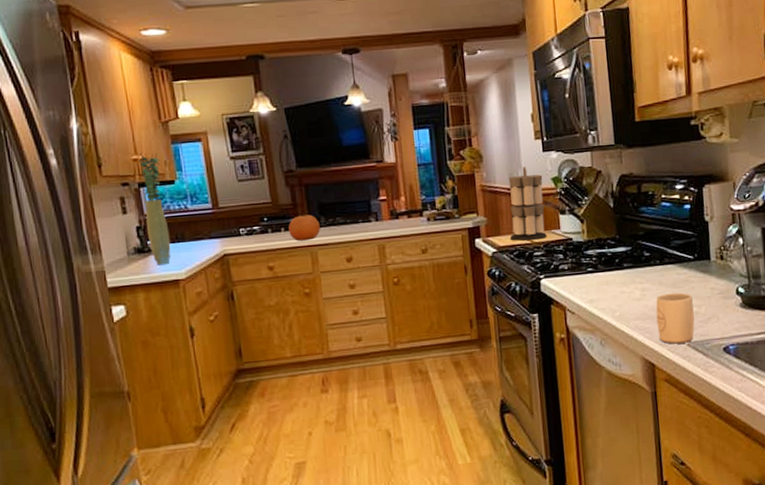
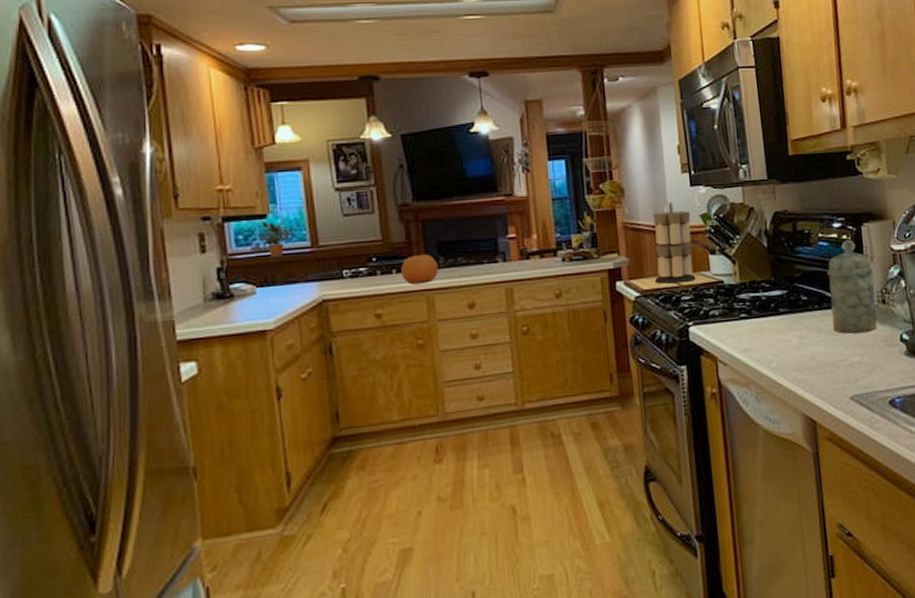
vase: present [139,153,171,266] -> none [224,183,258,314]
potted plant: none [168,187,198,218] -> present [257,222,295,258]
mug: present [655,292,695,344] -> none [815,340,858,398]
canister: none [668,200,715,287] -> present [827,239,877,334]

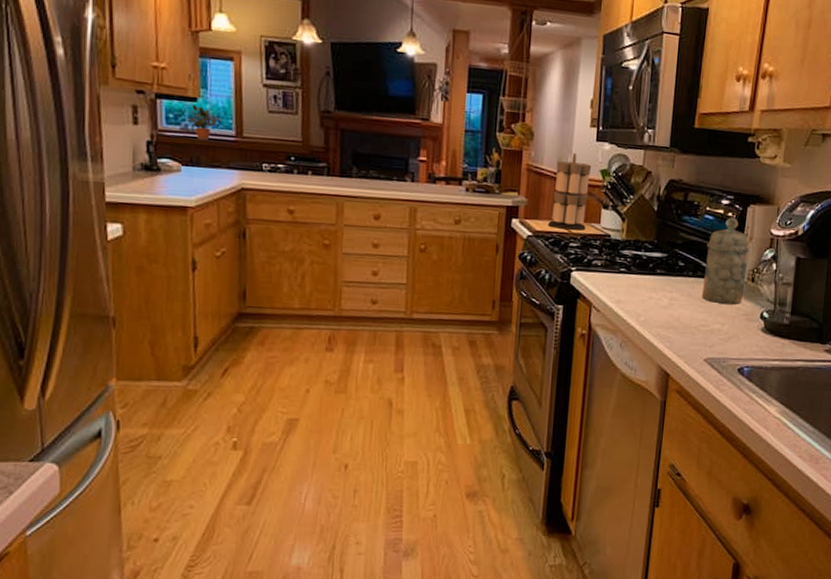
fruit: present [401,254,439,285] -> none [316,161,351,190]

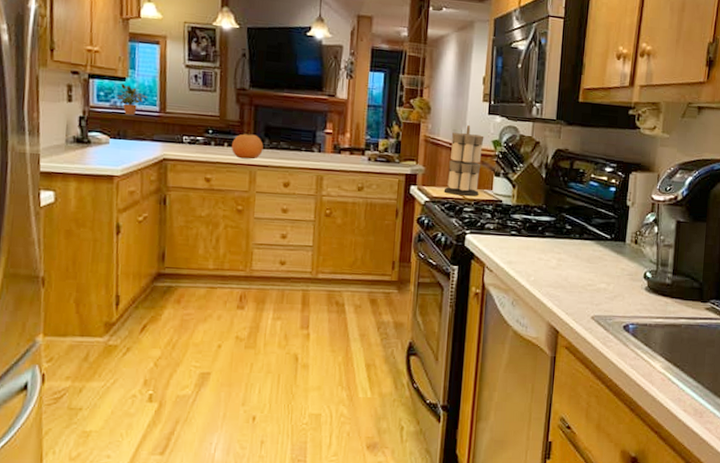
fruit: none [316,161,351,190] -> present [232,133,263,160]
canister: present [701,217,752,304] -> none [588,184,634,265]

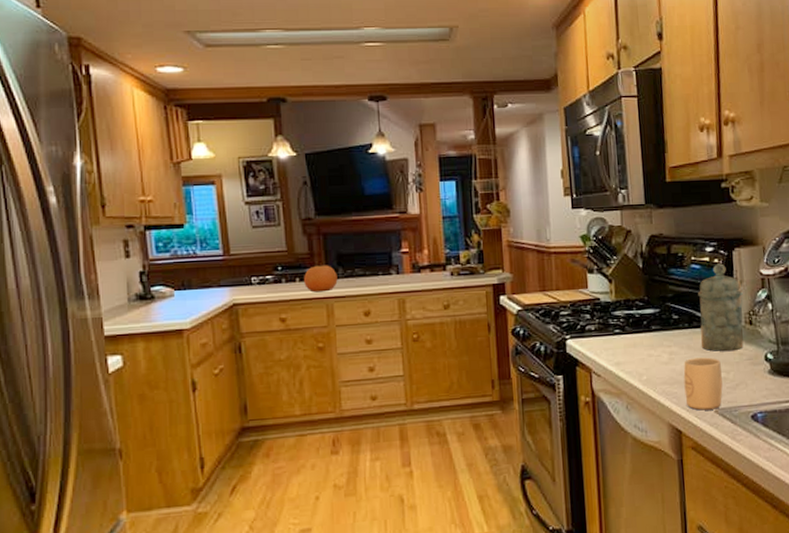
potted plant: present [116,84,147,116] -> none [175,231,209,264]
spice rack: present [443,124,484,197] -> none [536,222,574,300]
mug: none [566,266,603,316] -> present [683,357,723,411]
canister: none [588,184,634,265] -> present [698,263,744,351]

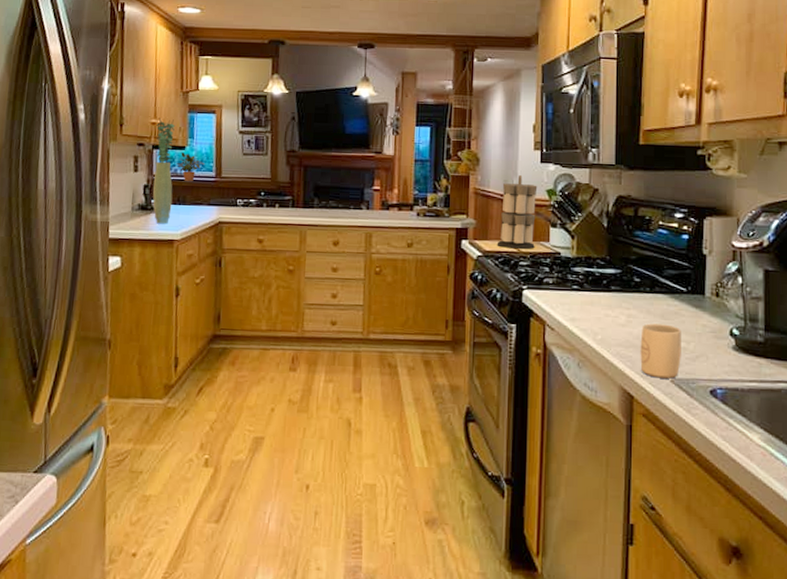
vase: none [146,194,176,314] -> present [152,118,176,224]
potted plant: none [175,231,209,264] -> present [176,152,205,182]
fruit: present [304,265,338,293] -> none [283,194,313,219]
spice rack: none [536,222,574,300] -> present [497,174,538,250]
canister: present [698,263,744,351] -> none [661,231,713,321]

